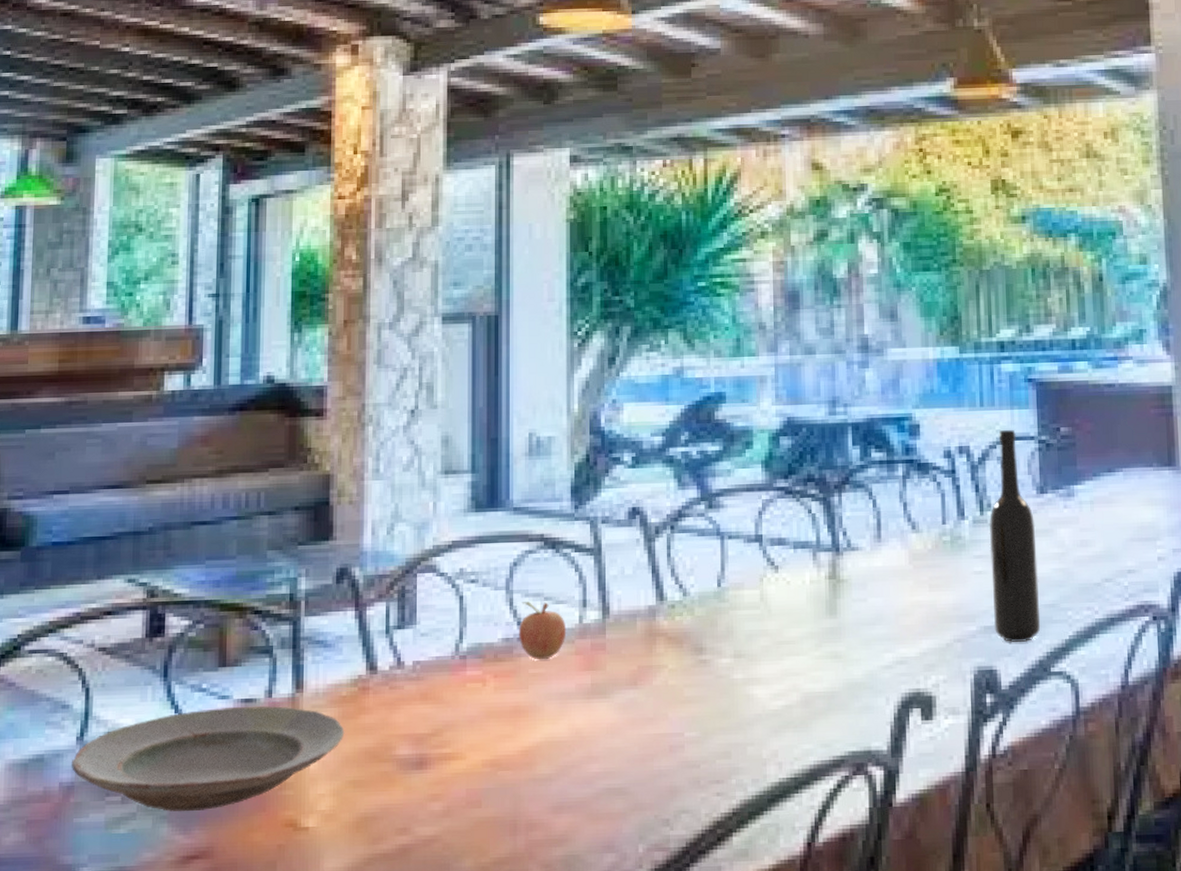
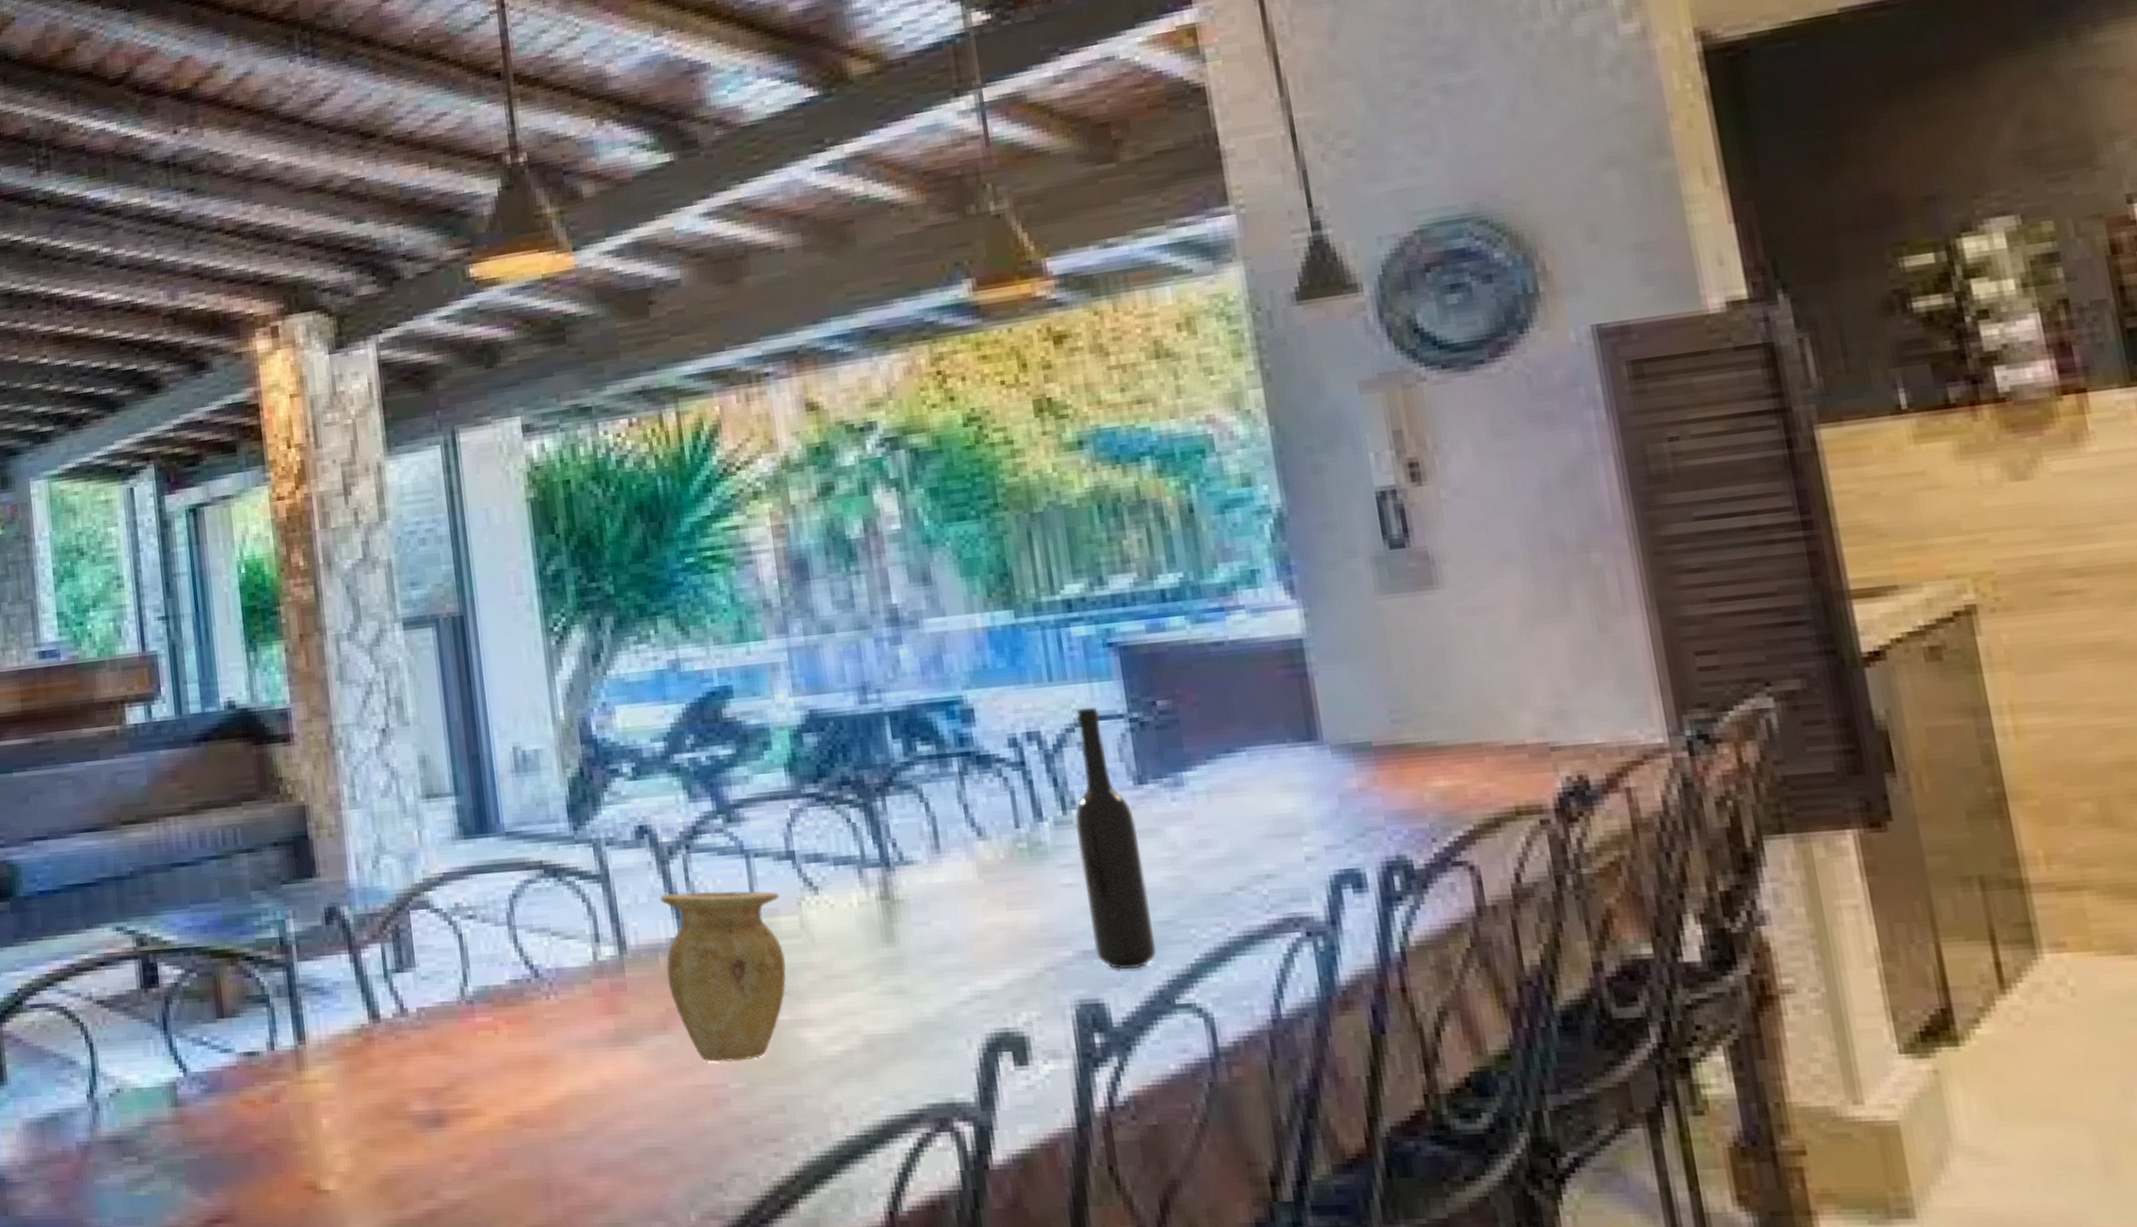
plate: present [72,706,345,812] -> none [85,1059,354,1173]
fruit: present [519,602,567,660] -> none [526,938,581,1004]
vase: none [643,566,745,714] -> present [660,891,787,1063]

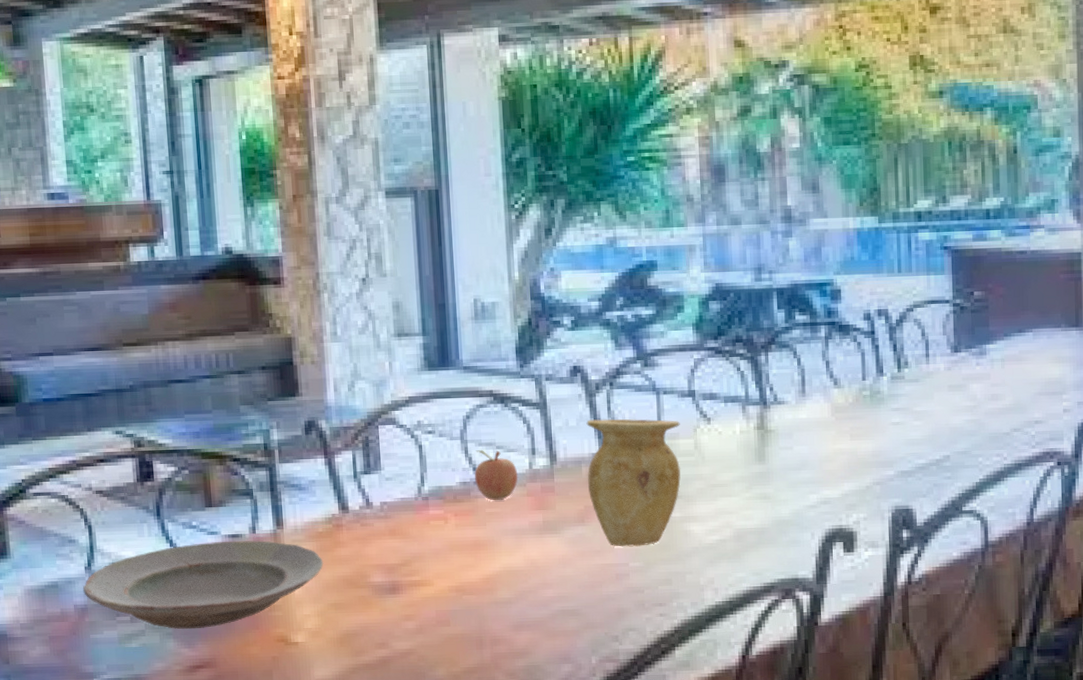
plate: none [85,1059,354,1173] -> present [83,541,324,630]
fruit: none [526,938,581,1004] -> present [475,450,518,501]
bottle: present [1075,707,1157,970] -> none [906,293,954,486]

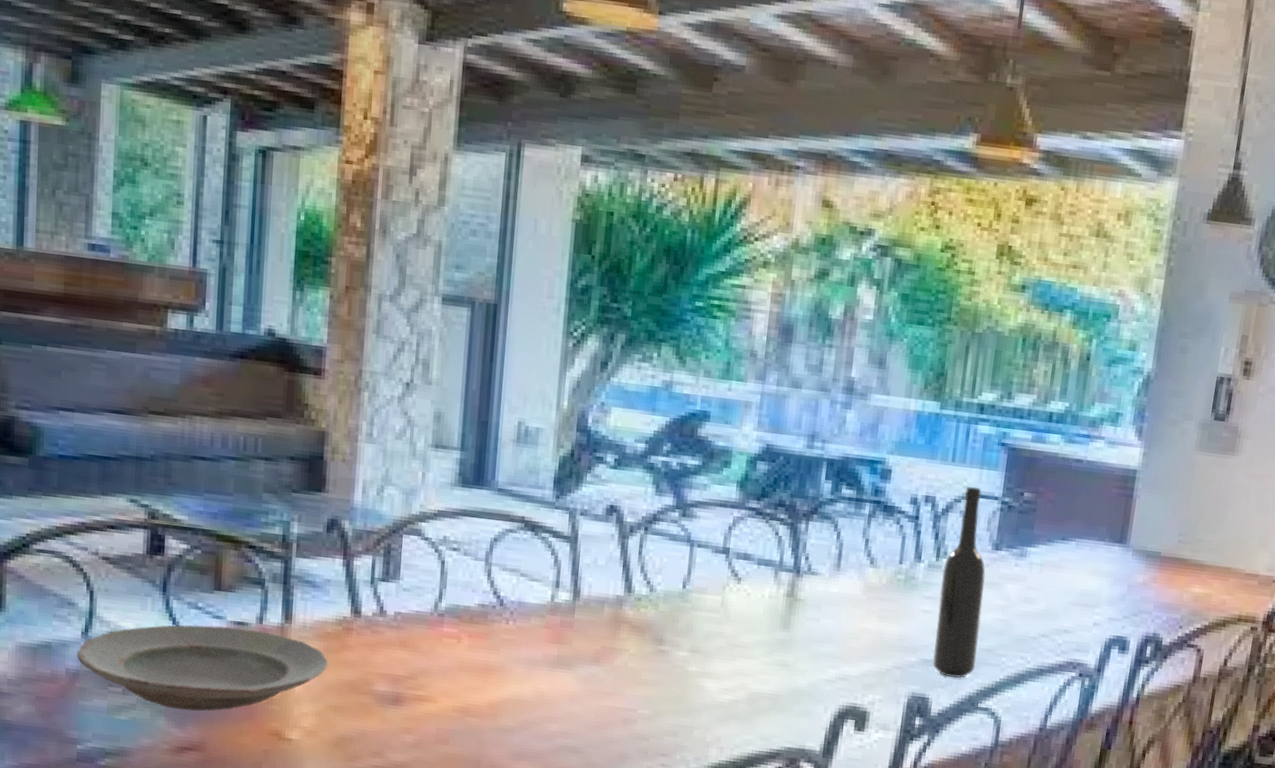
fruit: present [475,450,518,501] -> none [494,574,539,628]
vase: present [586,419,681,547] -> none [607,561,710,695]
bottle: none [906,293,954,486] -> present [932,486,986,678]

